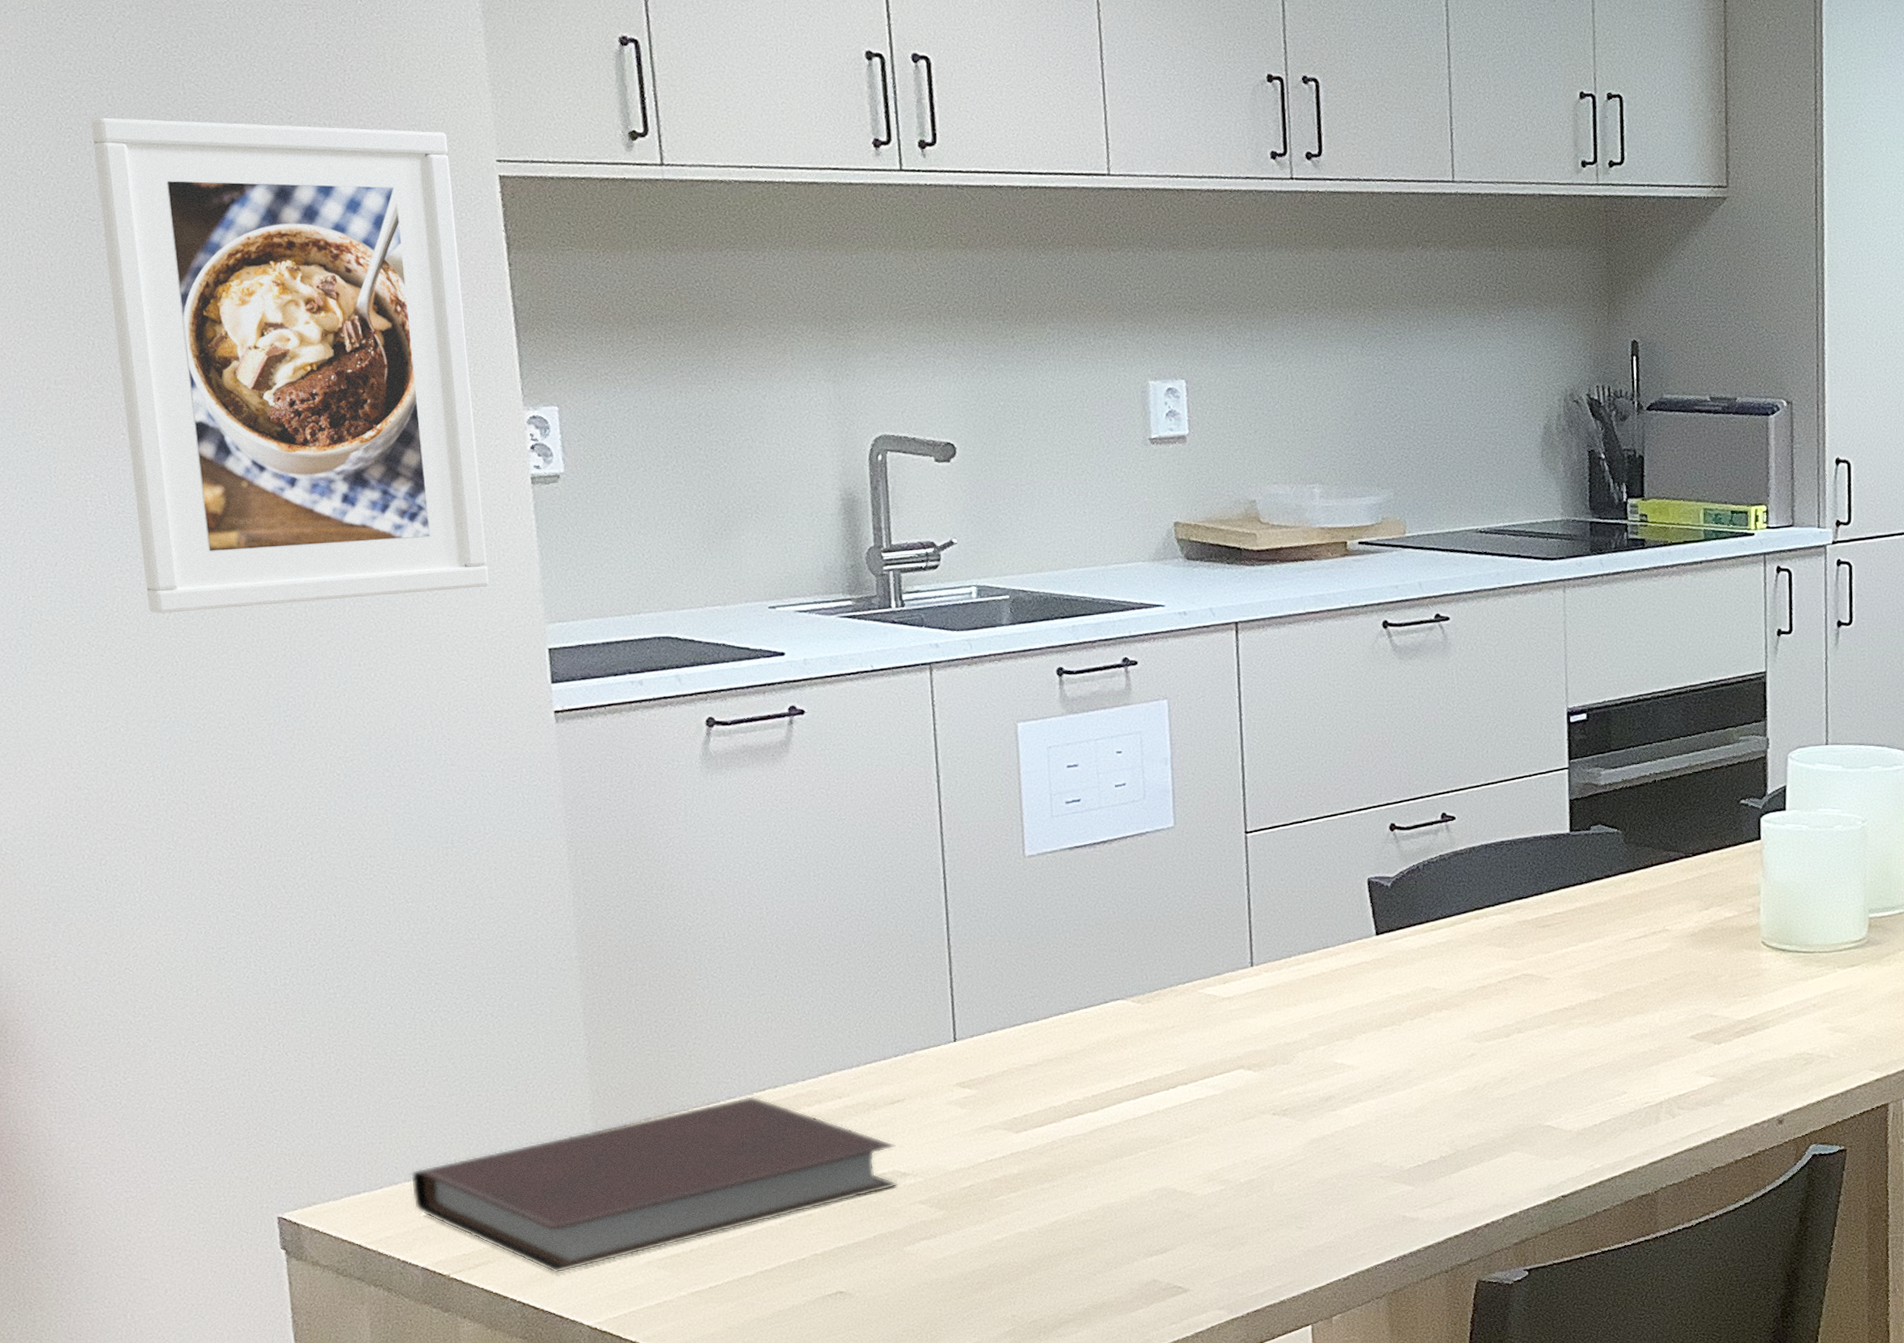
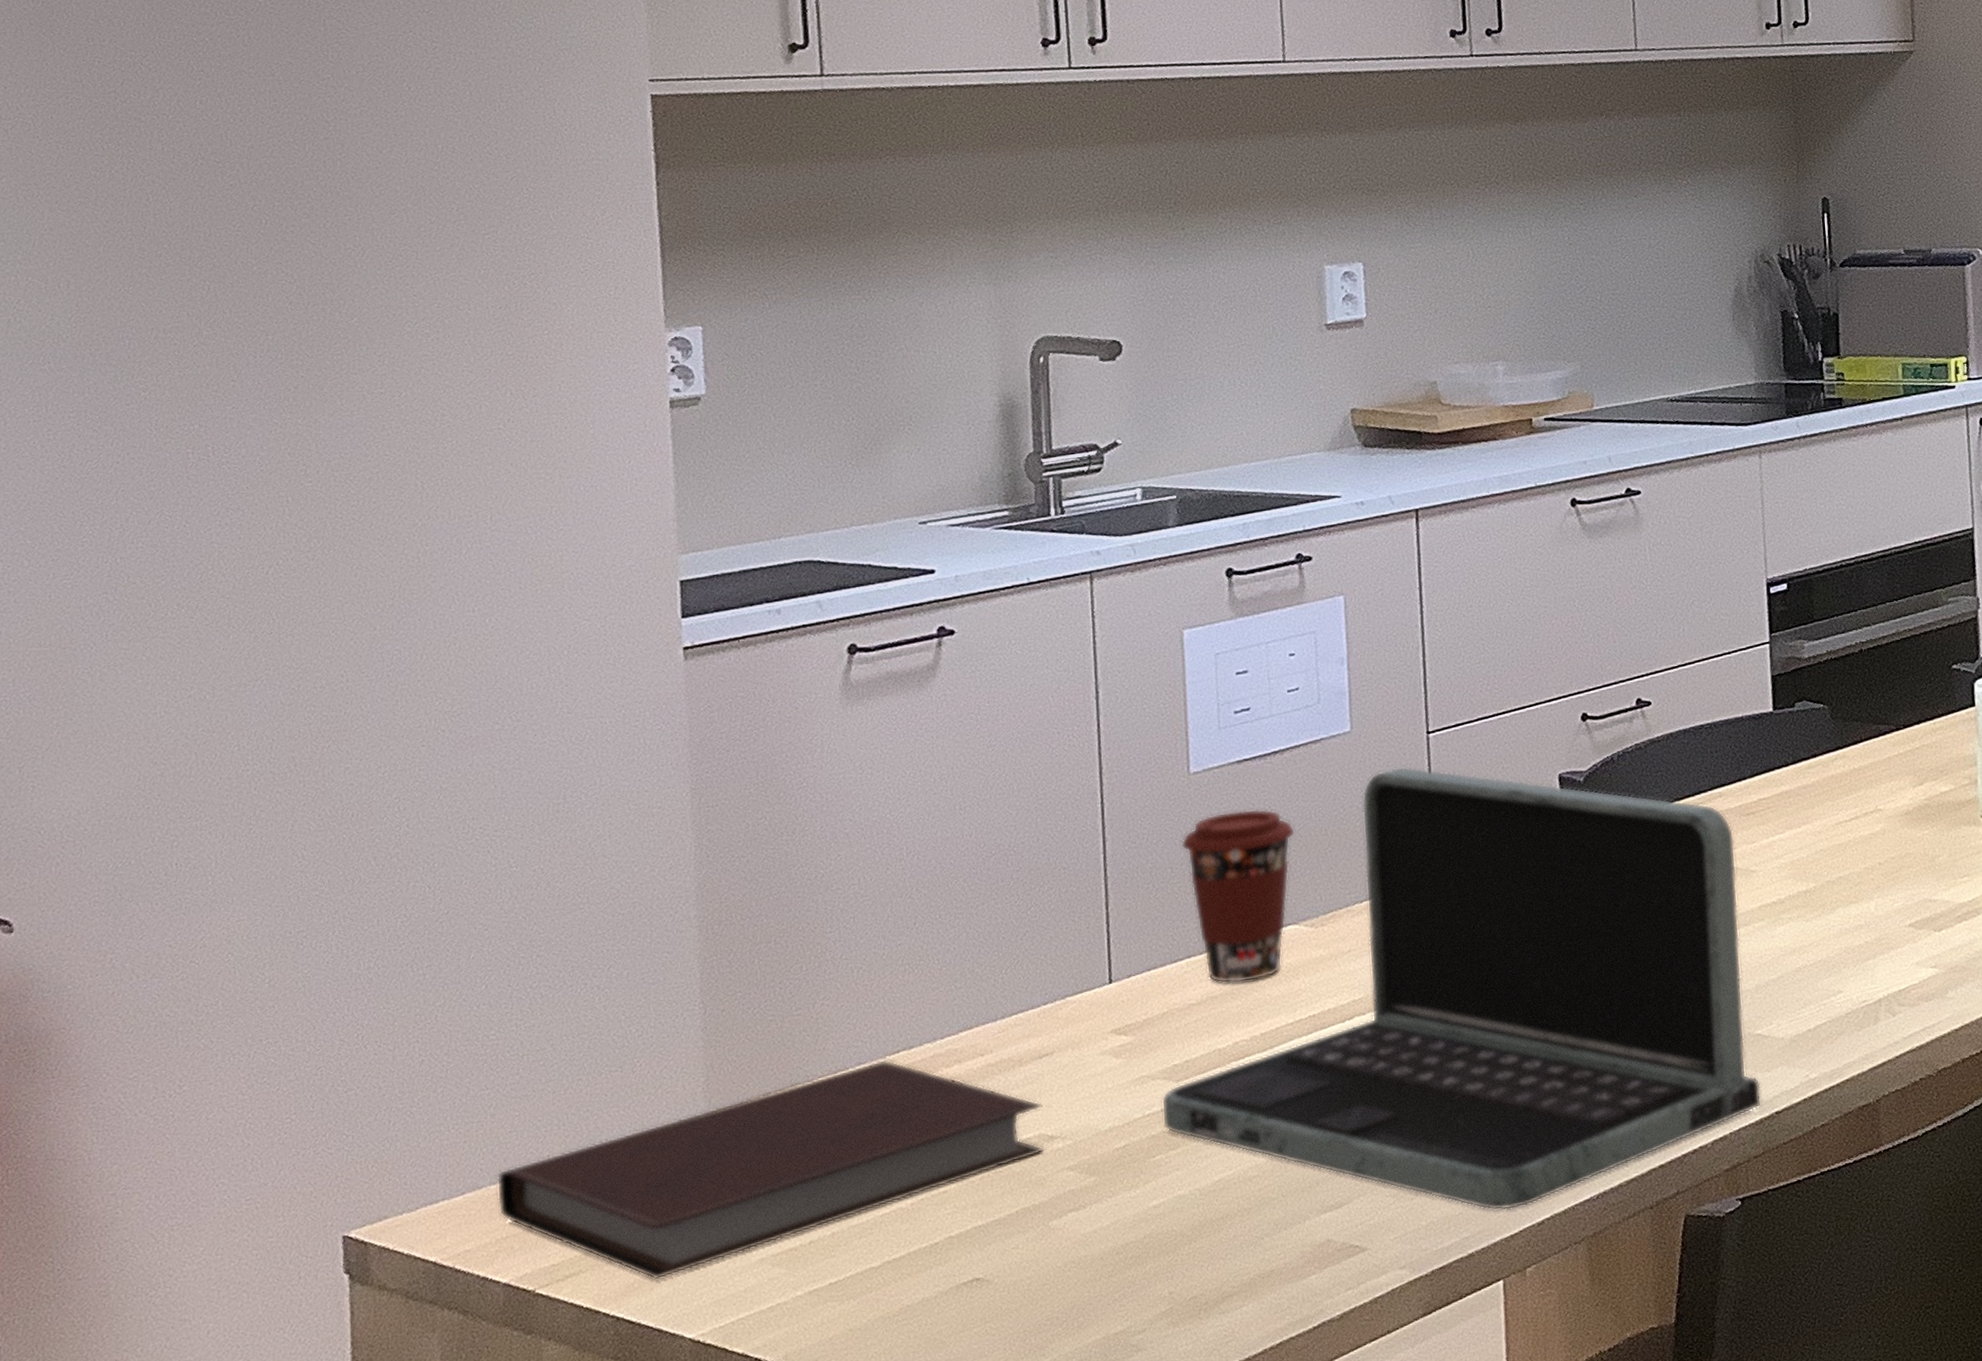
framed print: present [91,117,490,613] -> none [224,54,620,569]
laptop: none [1002,862,1550,1265] -> present [1161,766,1762,1211]
coffee cup: none [1017,892,1123,1049] -> present [1181,808,1295,984]

